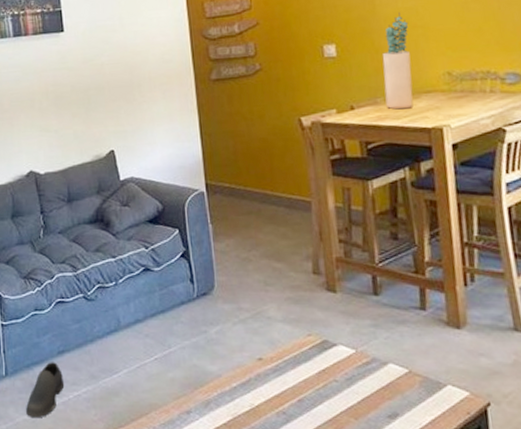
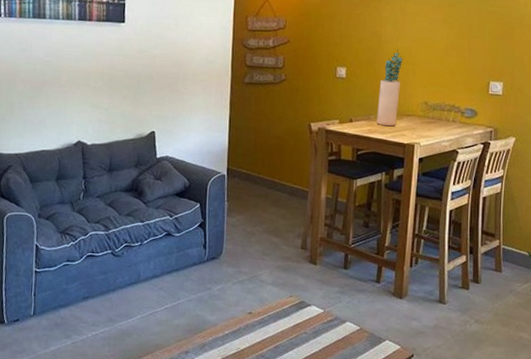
shoe: present [26,362,65,417] -> none [48,305,85,352]

